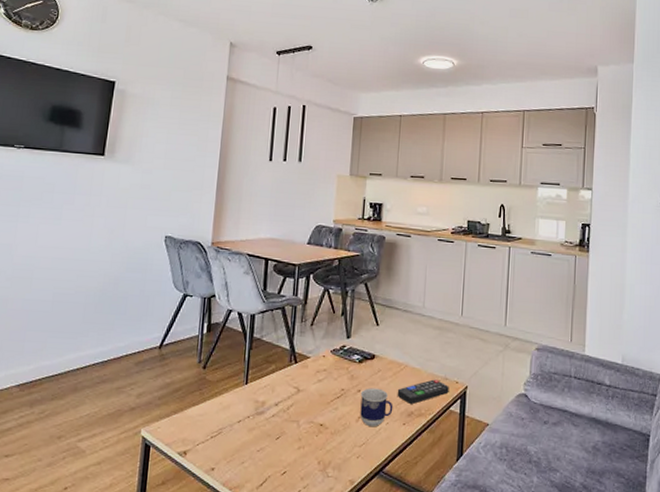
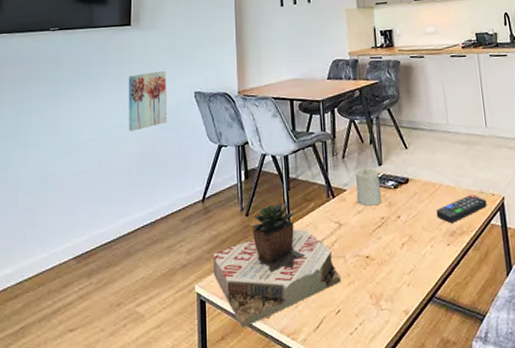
wall art: none [90,208,138,267] -> present [129,71,167,131]
succulent plant: none [161,360,292,476] -> present [212,202,341,328]
candle: none [320,337,346,377] -> present [355,167,382,206]
cup: present [360,388,393,427] -> none [400,211,435,253]

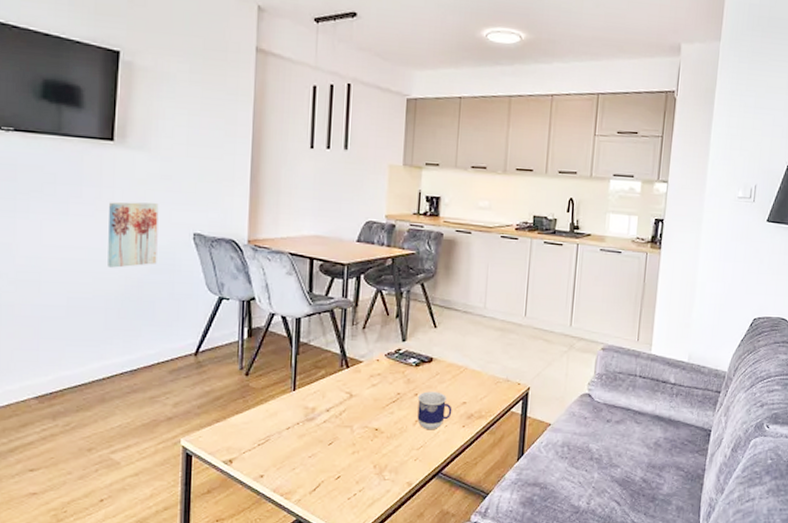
succulent plant: present [212,202,341,328] -> none [202,366,345,484]
candle: present [355,167,382,206] -> none [374,341,401,381]
cup: none [400,211,435,253] -> present [417,391,452,430]
remote control: present [436,194,487,223] -> none [456,381,511,406]

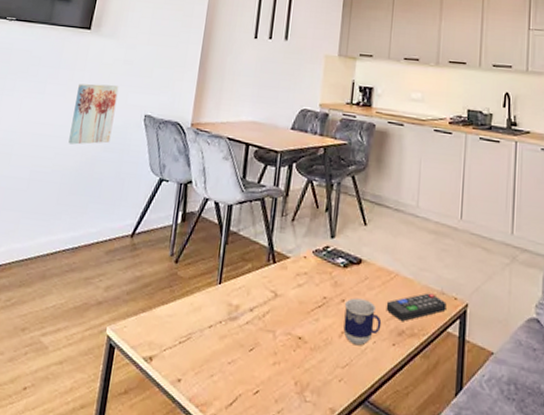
remote control: none [456,381,511,406] -> present [386,293,447,321]

